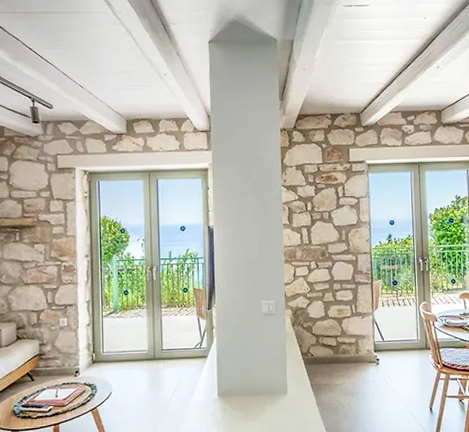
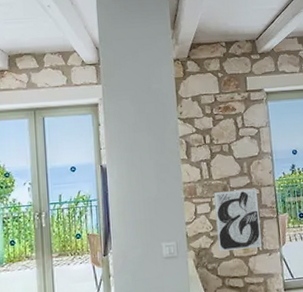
wall art: none [312,255,356,312] -> present [214,189,263,251]

